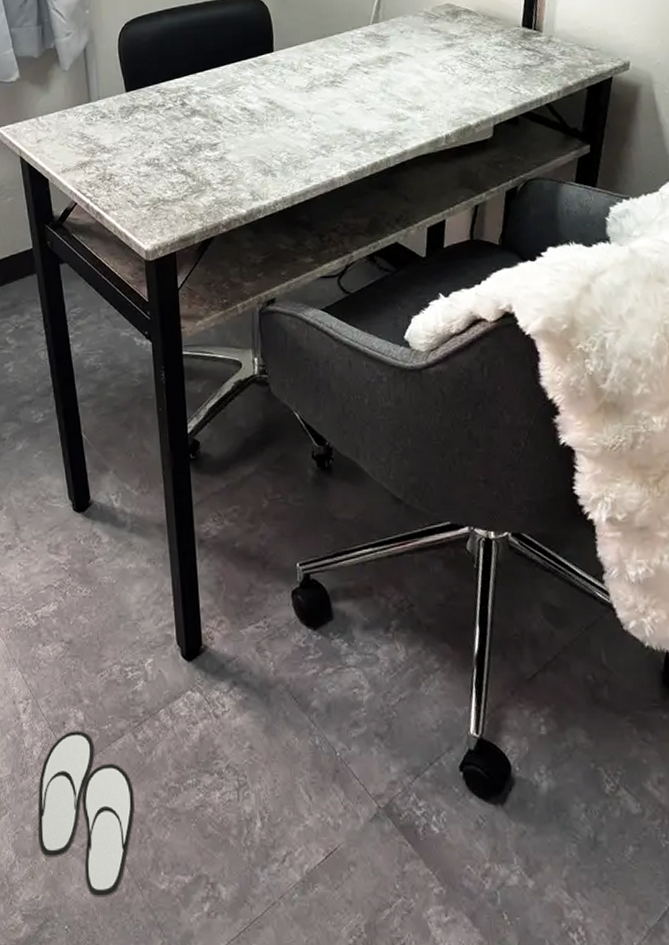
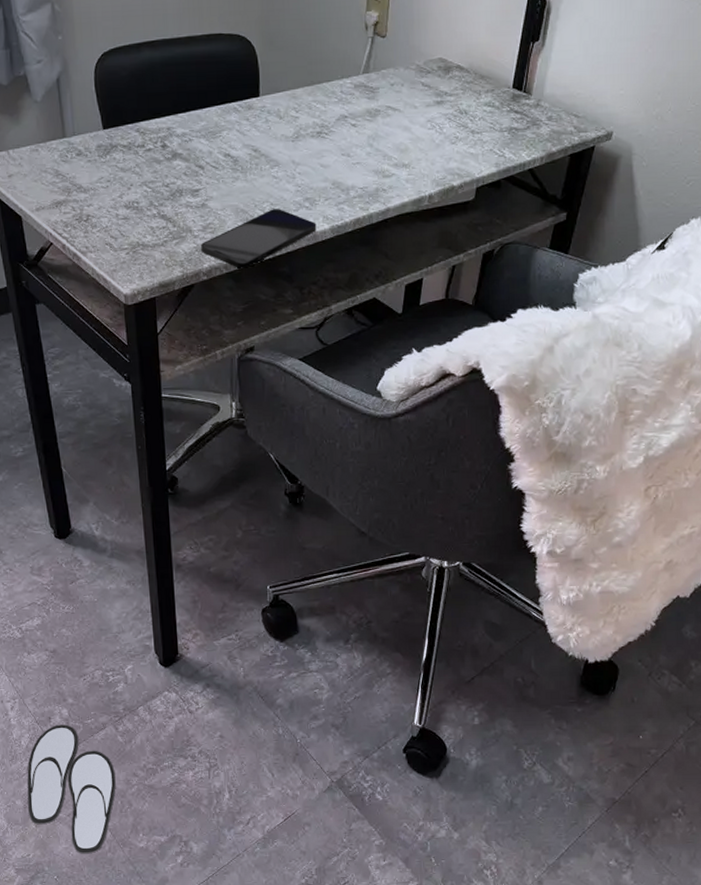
phone: none [220,157,334,219] -> present [201,209,317,268]

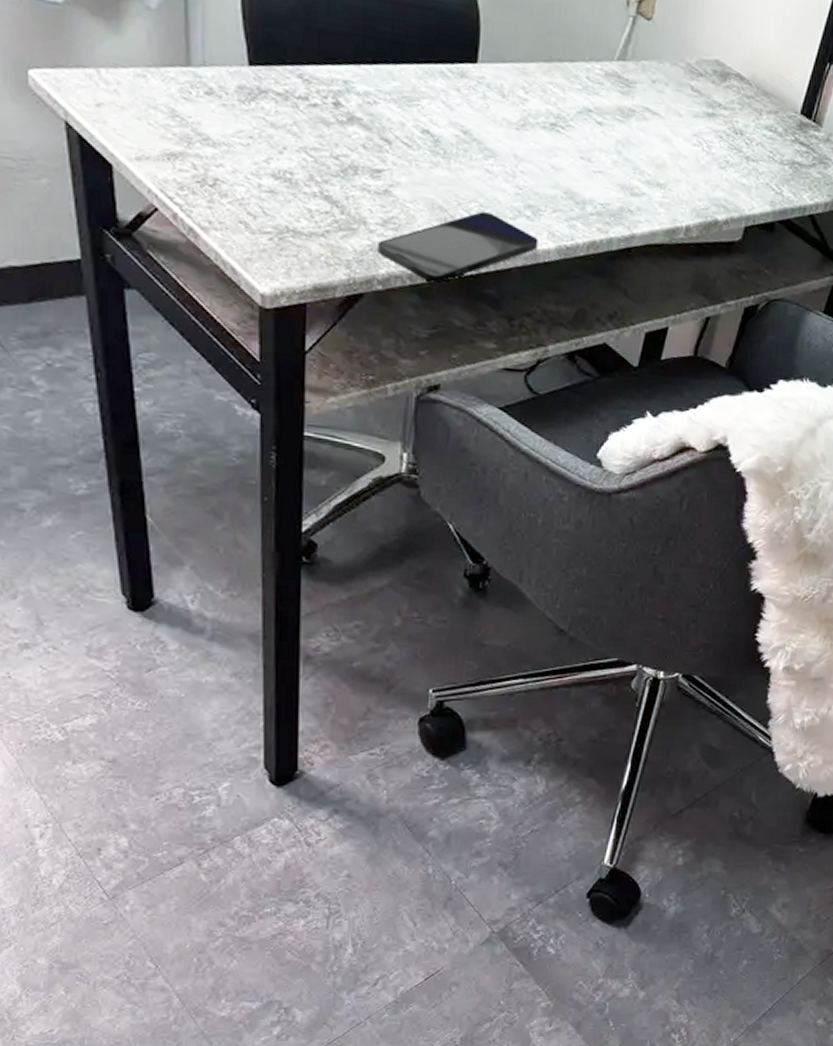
slippers: present [27,724,116,854] -> none [56,858,192,1028]

